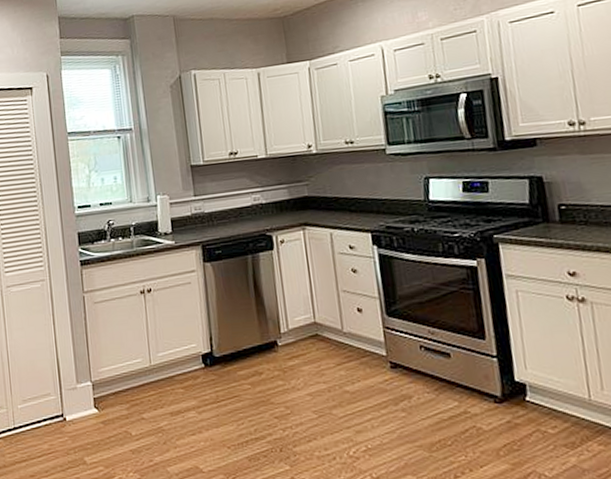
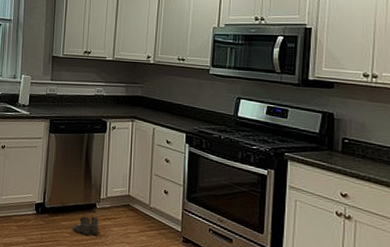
boots: none [252,357,287,382] -> present [72,216,99,236]

